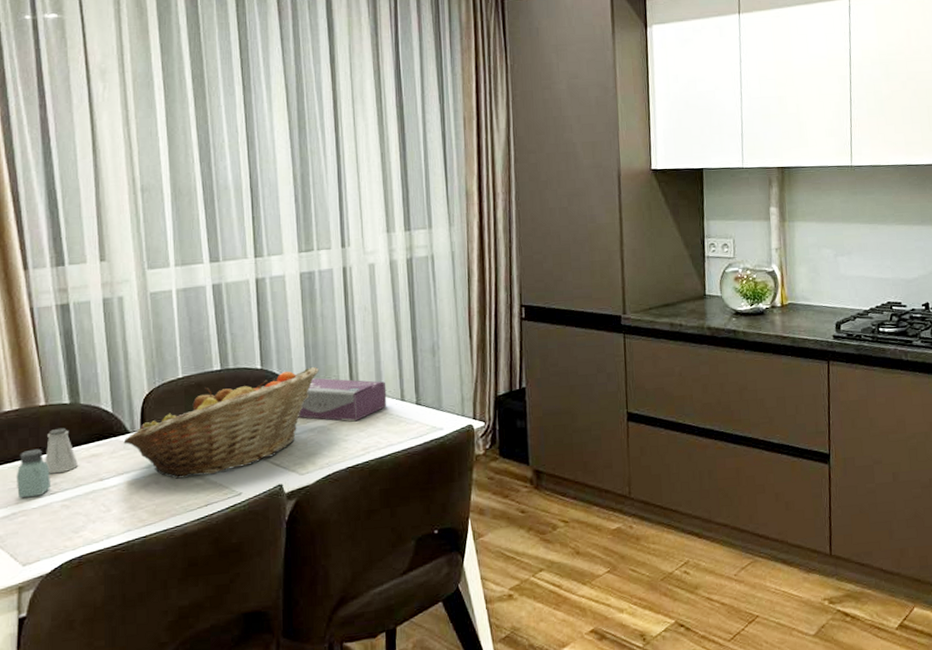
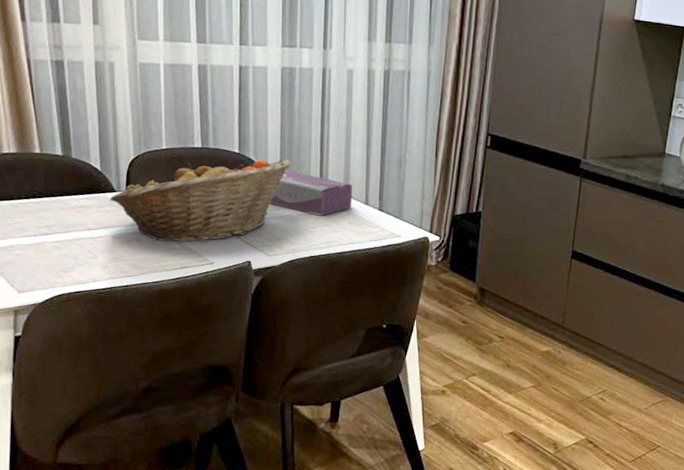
saltshaker: present [16,448,52,498] -> none [13,191,45,235]
saltshaker: present [45,427,79,474] -> none [39,176,70,218]

